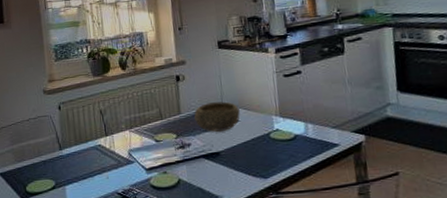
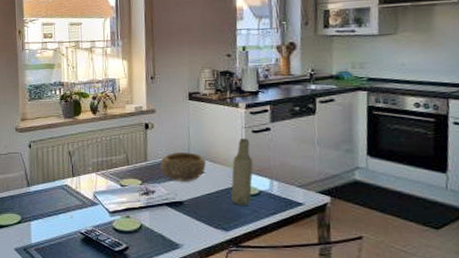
bottle: none [266,83,288,151] -> present [231,138,253,205]

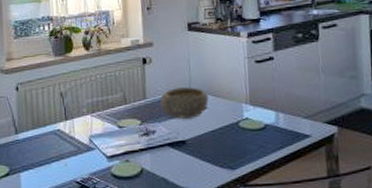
bottle: present [231,138,253,205] -> none [235,69,258,141]

